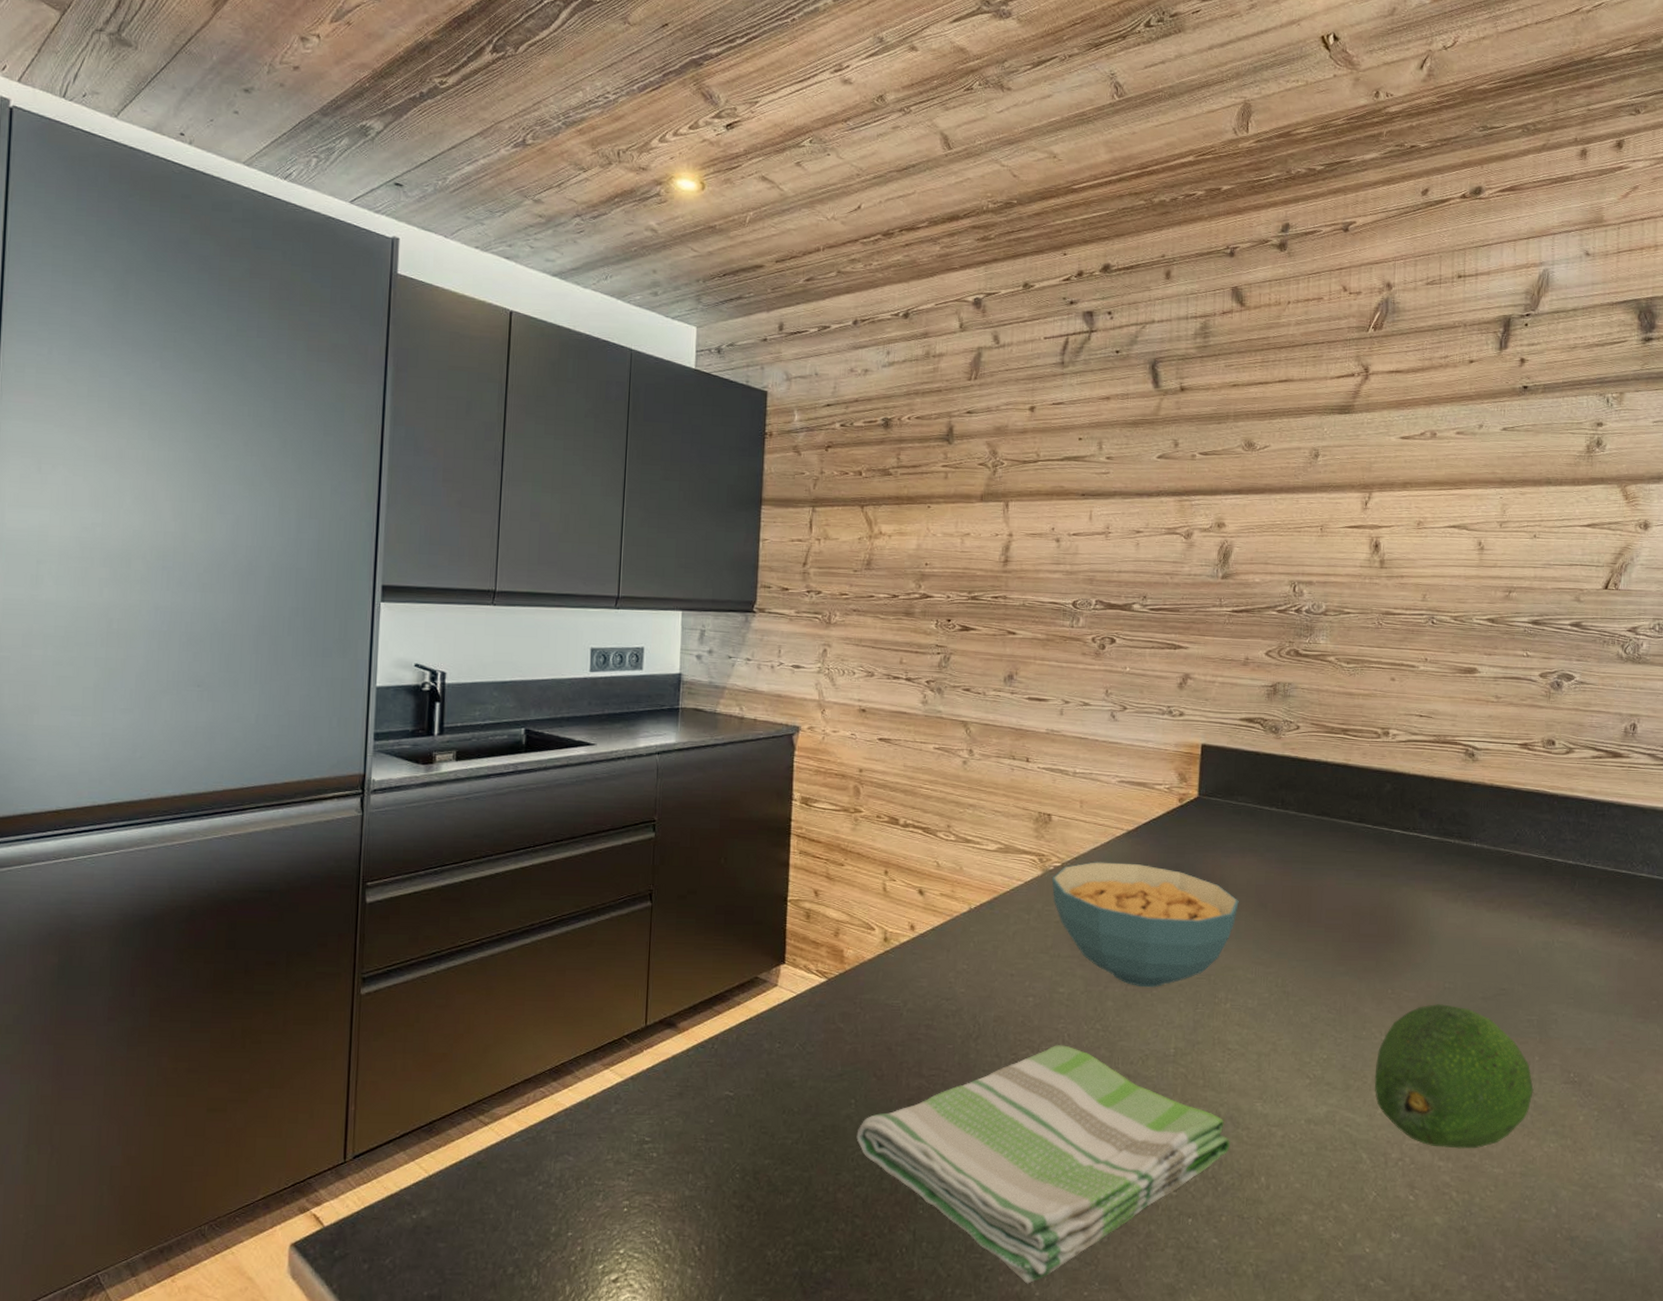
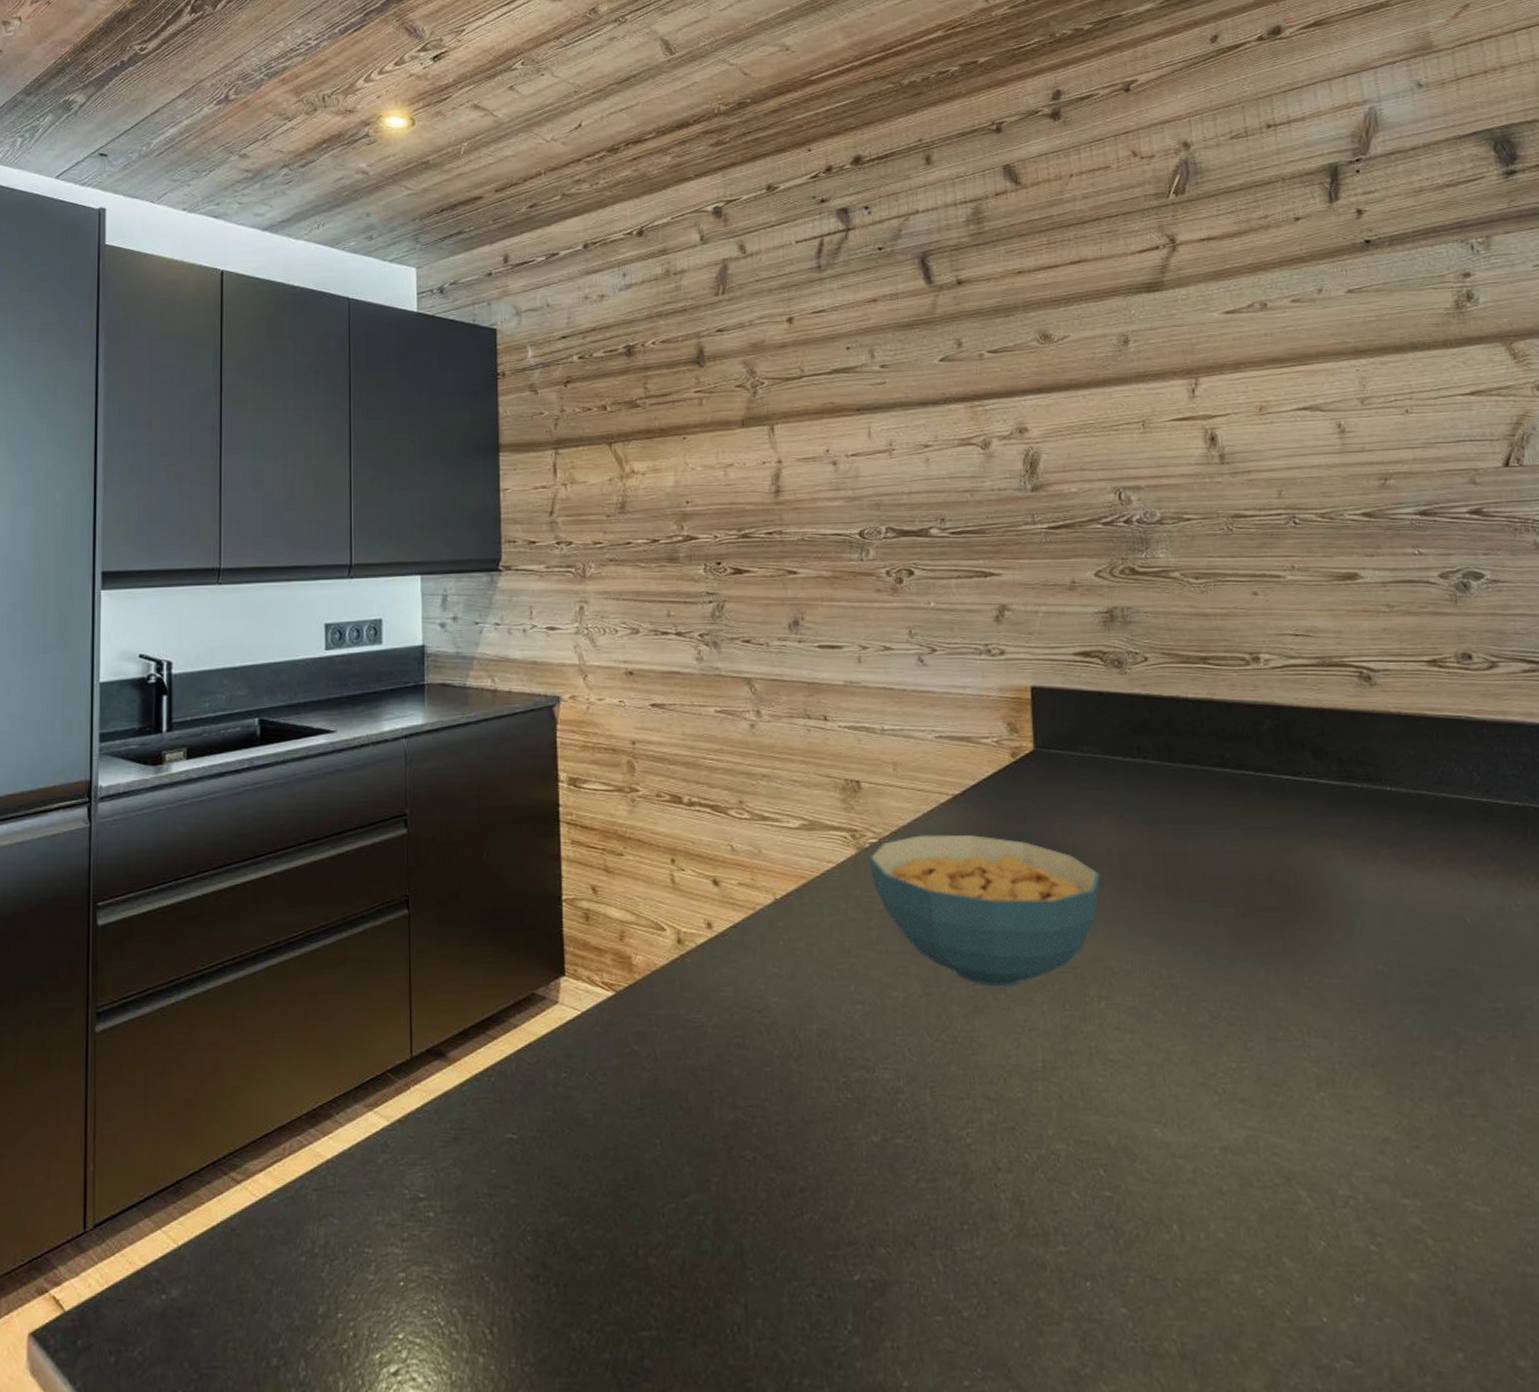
dish towel: present [856,1045,1230,1284] -> none [665,1063,1128,1371]
fruit: present [1374,1004,1534,1149] -> none [1301,992,1515,1181]

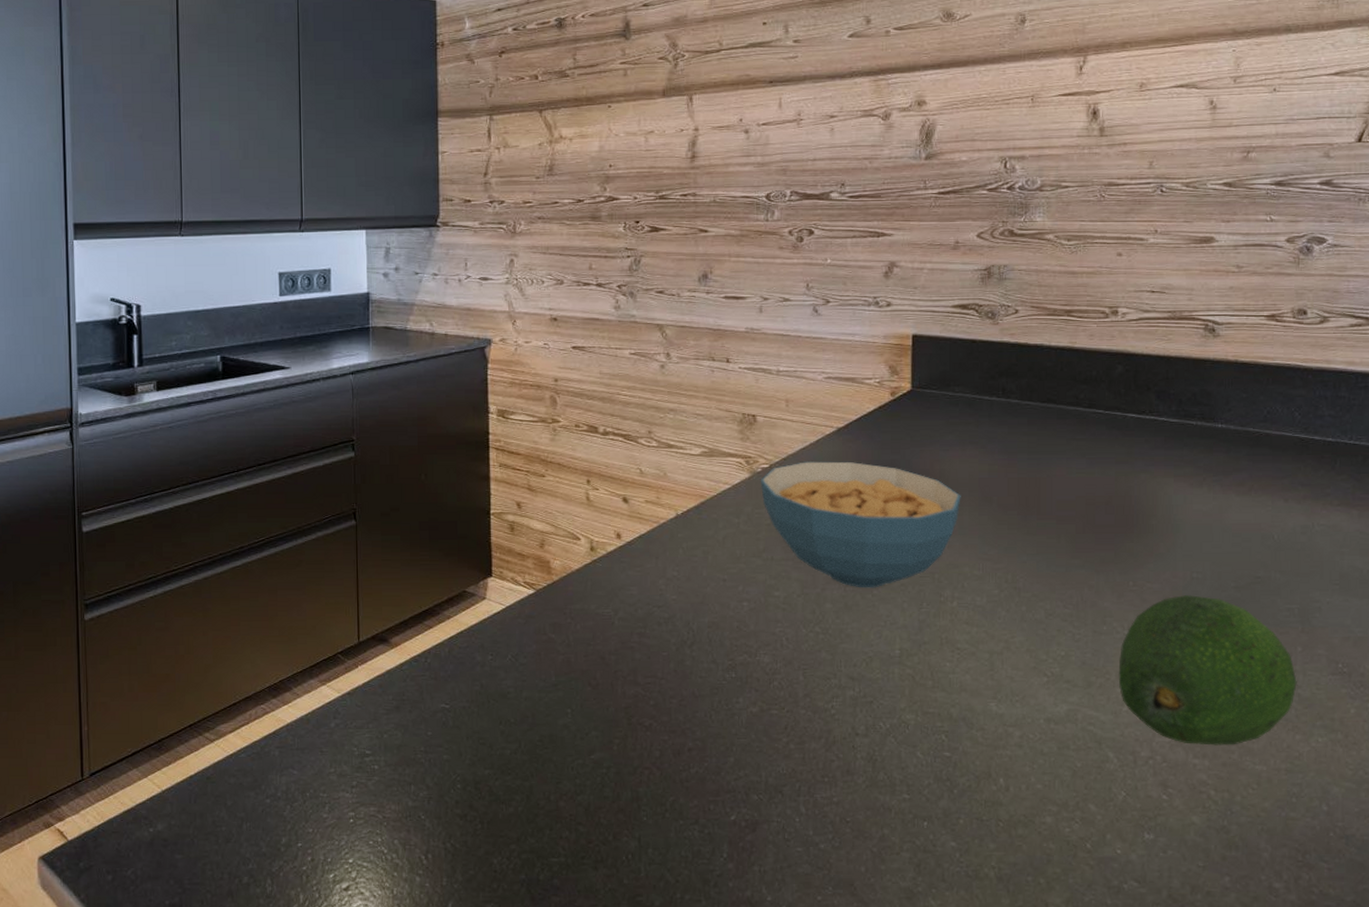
fruit: none [1301,992,1515,1181] -> present [1118,595,1297,745]

